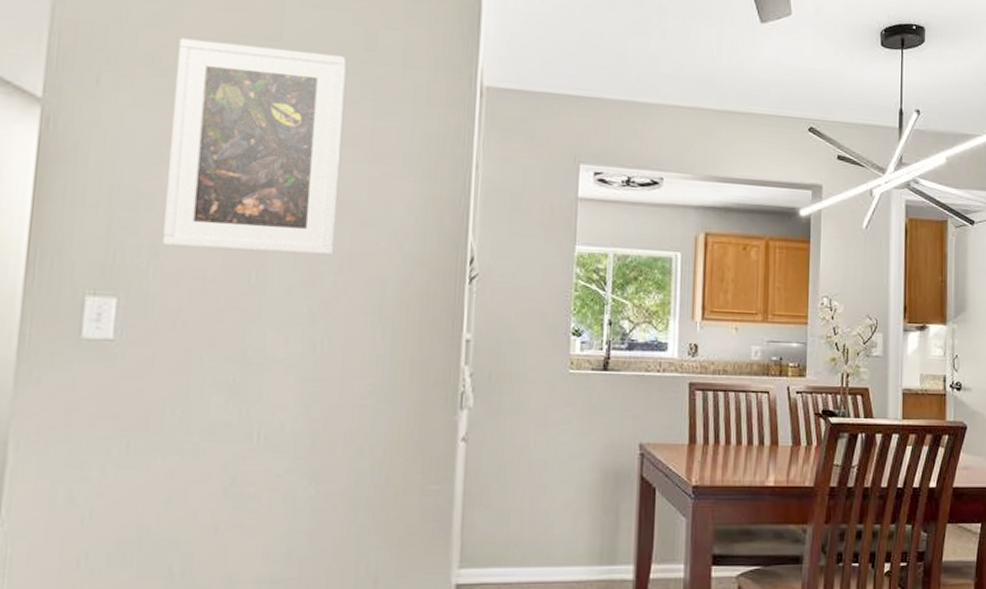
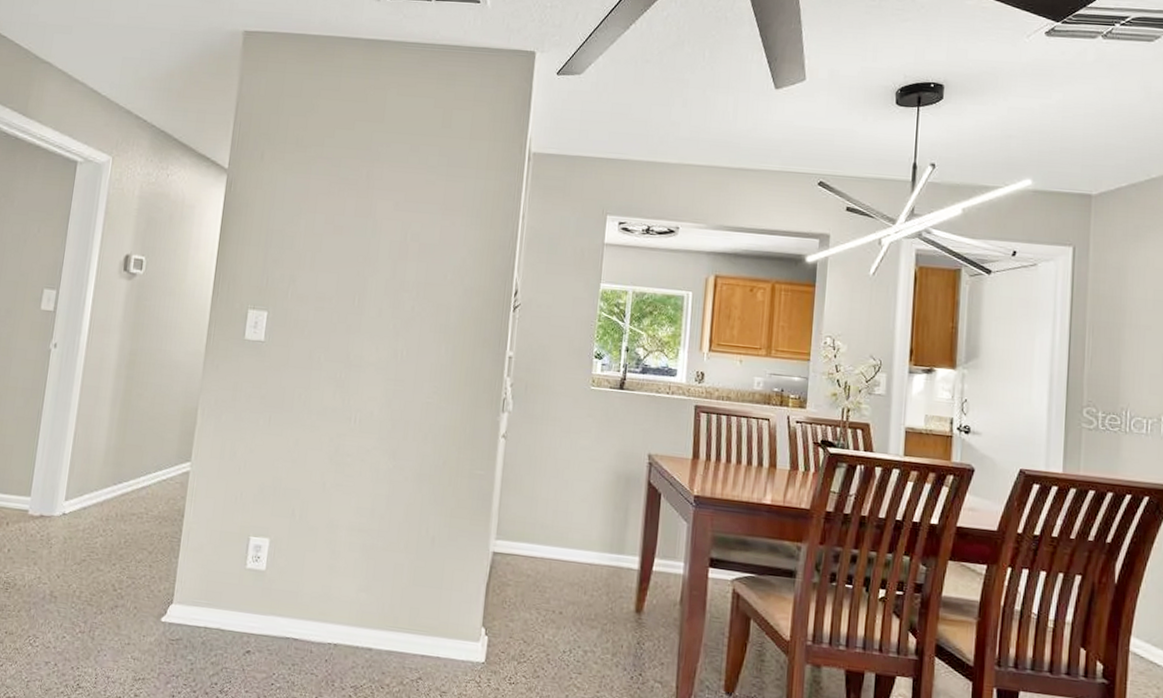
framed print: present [163,38,346,256] -> none [298,123,428,286]

